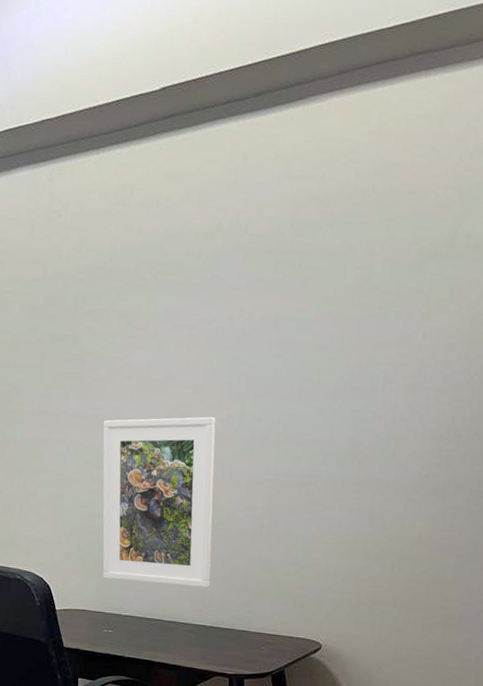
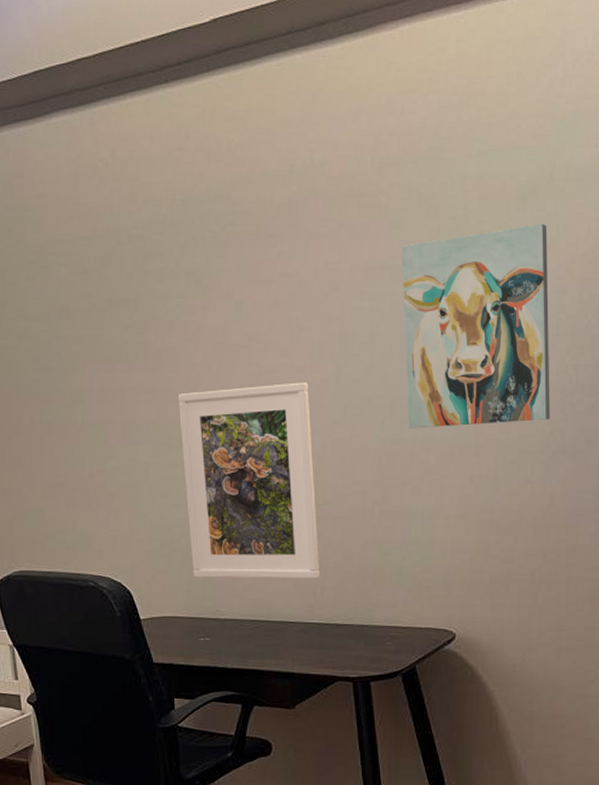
wall art: none [299,286,443,465] -> present [401,223,550,428]

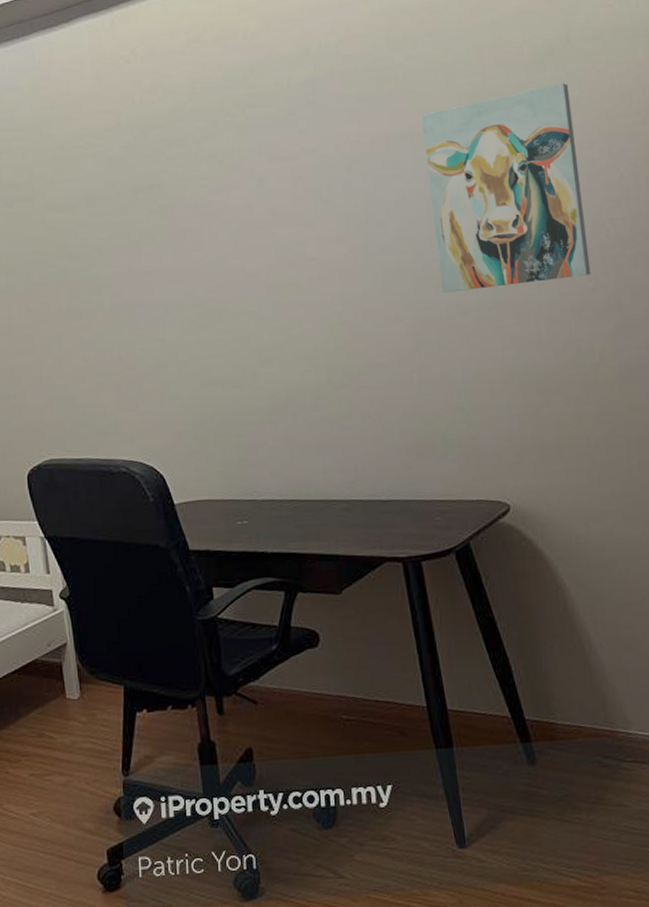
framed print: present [178,382,319,579] -> none [204,253,360,458]

